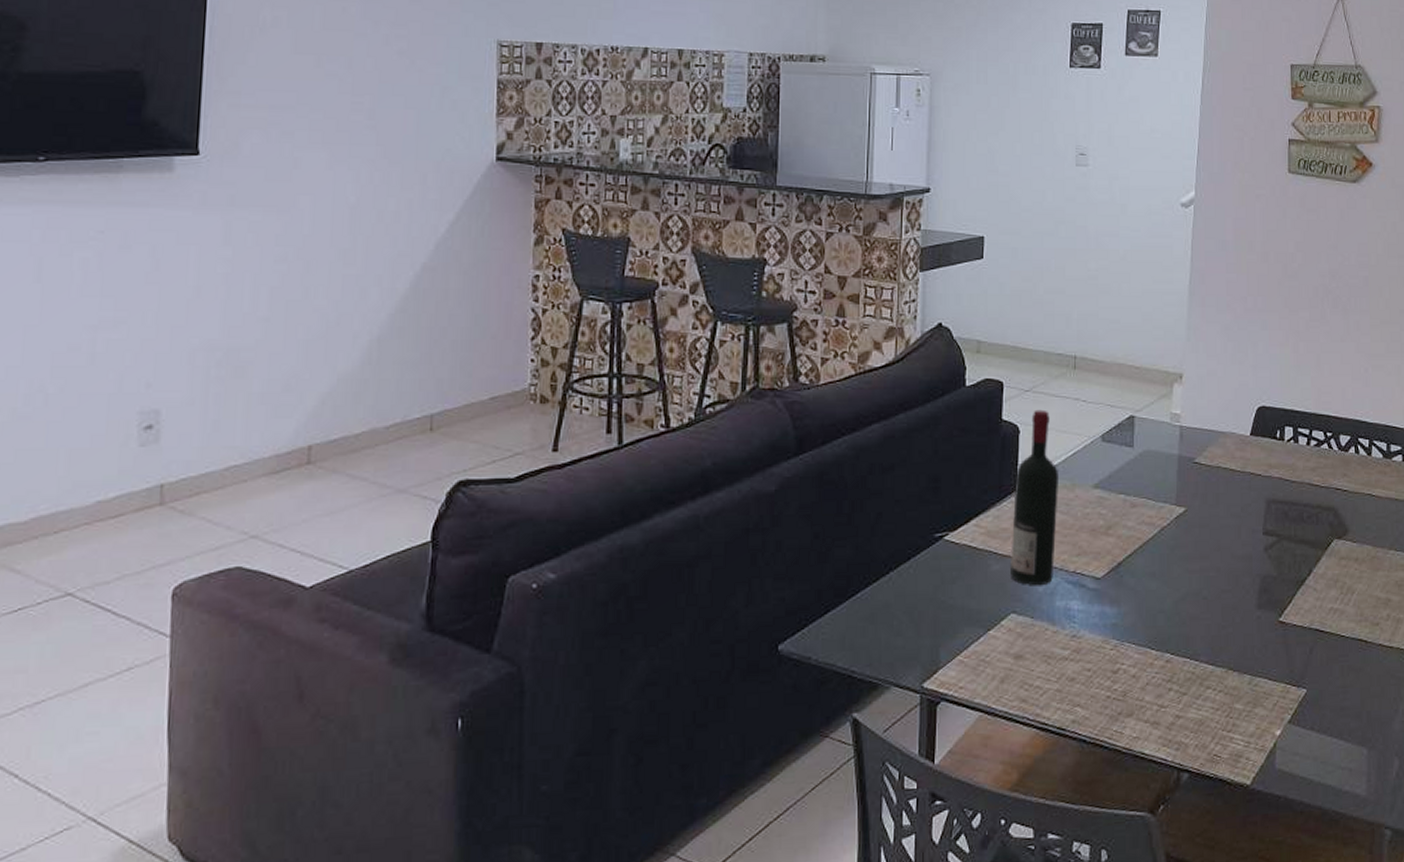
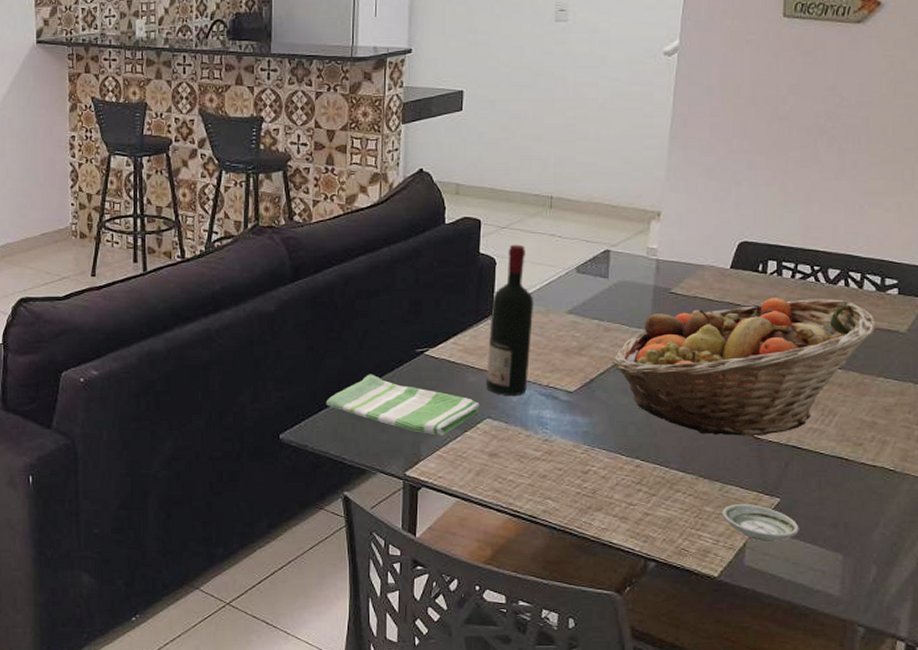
dish towel: none [832,565,1003,637] -> present [325,374,480,436]
fruit basket: none [1139,466,1385,621] -> present [612,298,876,436]
saucer: none [1251,698,1326,741] -> present [721,504,799,543]

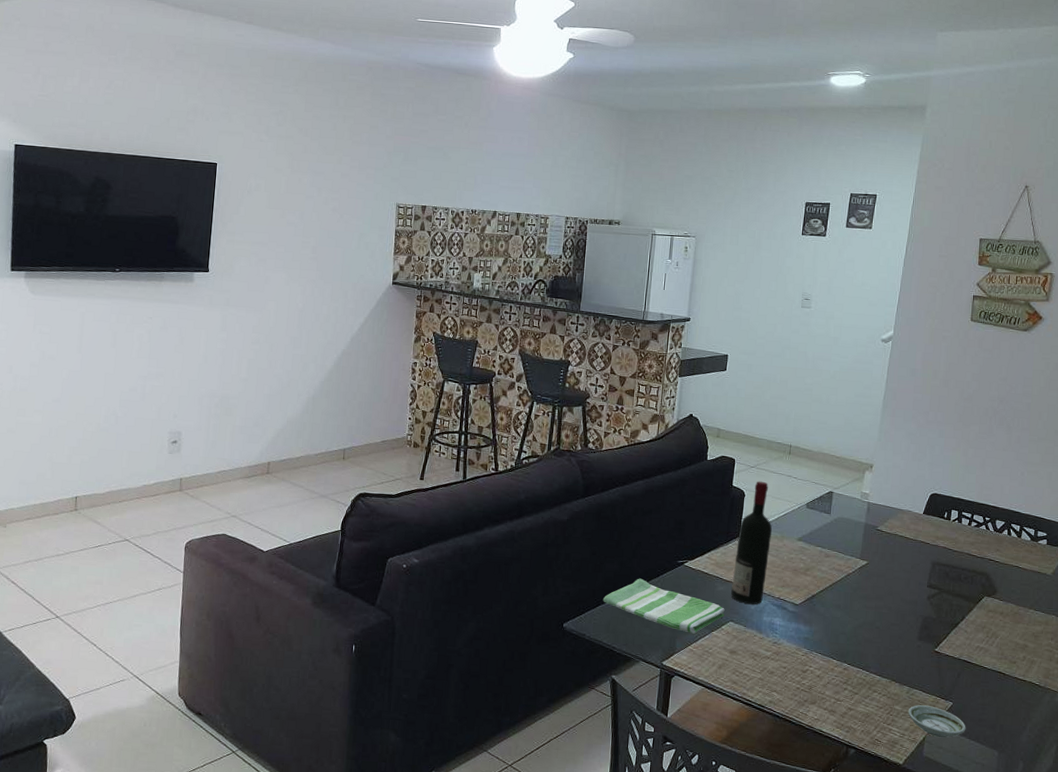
fruit basket: present [612,298,876,436] -> none [830,540,1030,651]

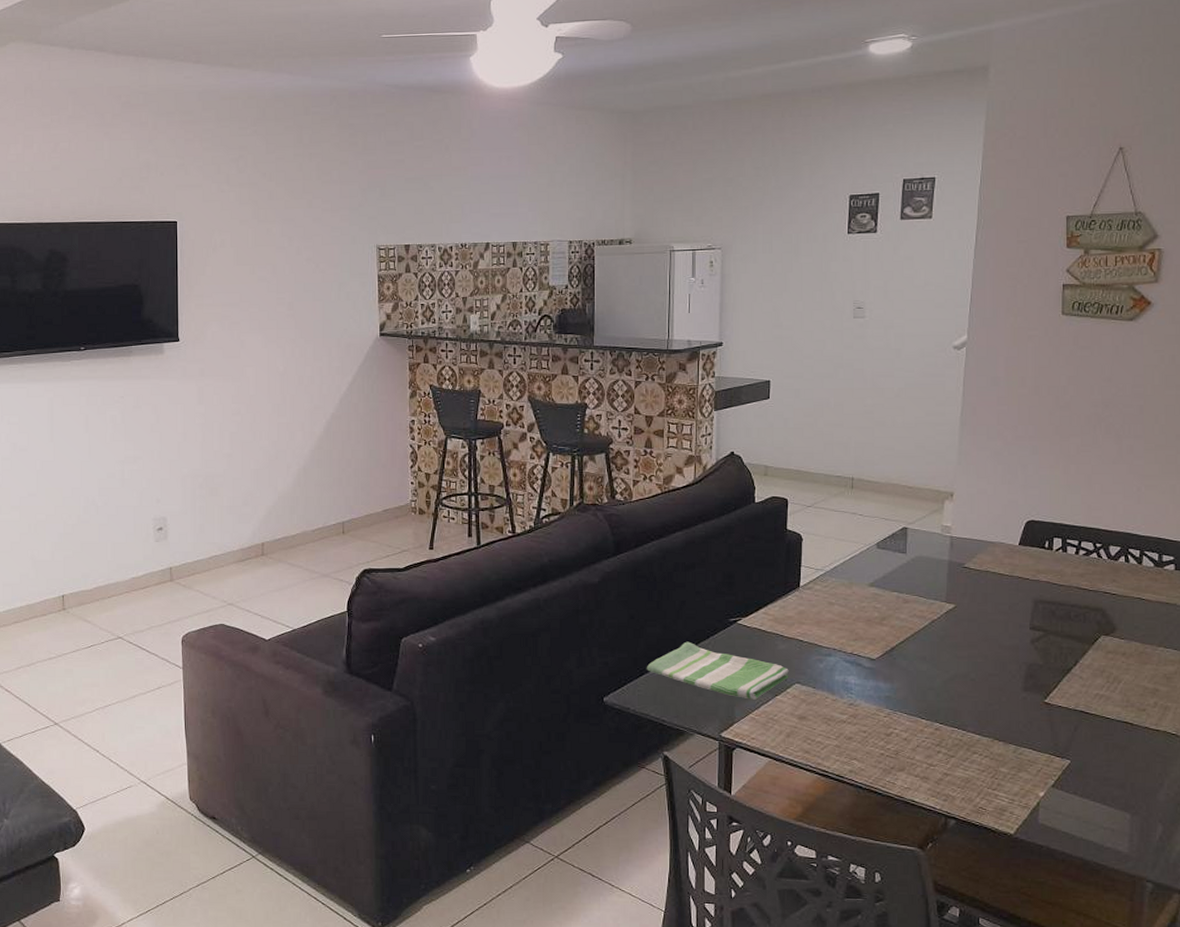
wine bottle: present [731,481,772,604] -> none [795,522,837,662]
saucer: present [907,705,966,738] -> none [1016,765,1089,802]

